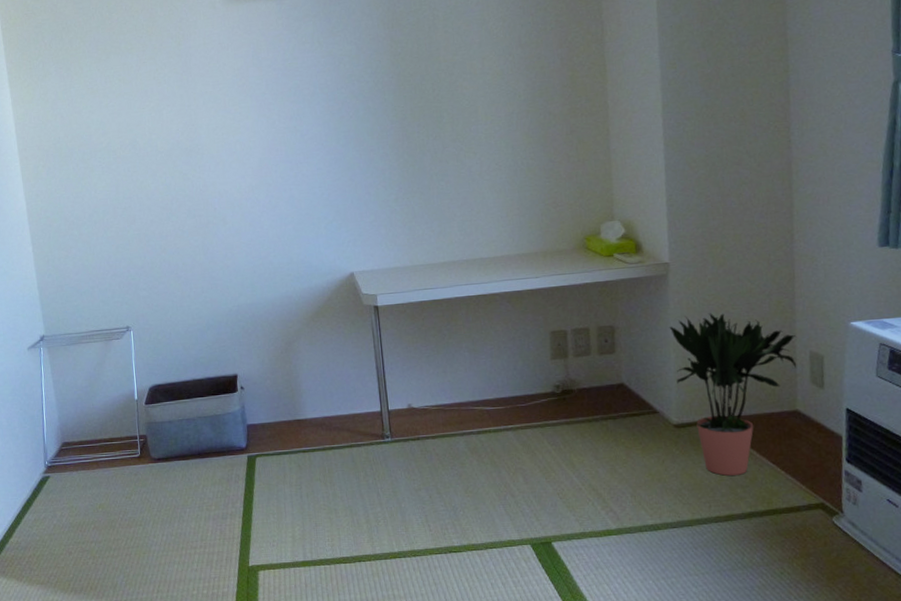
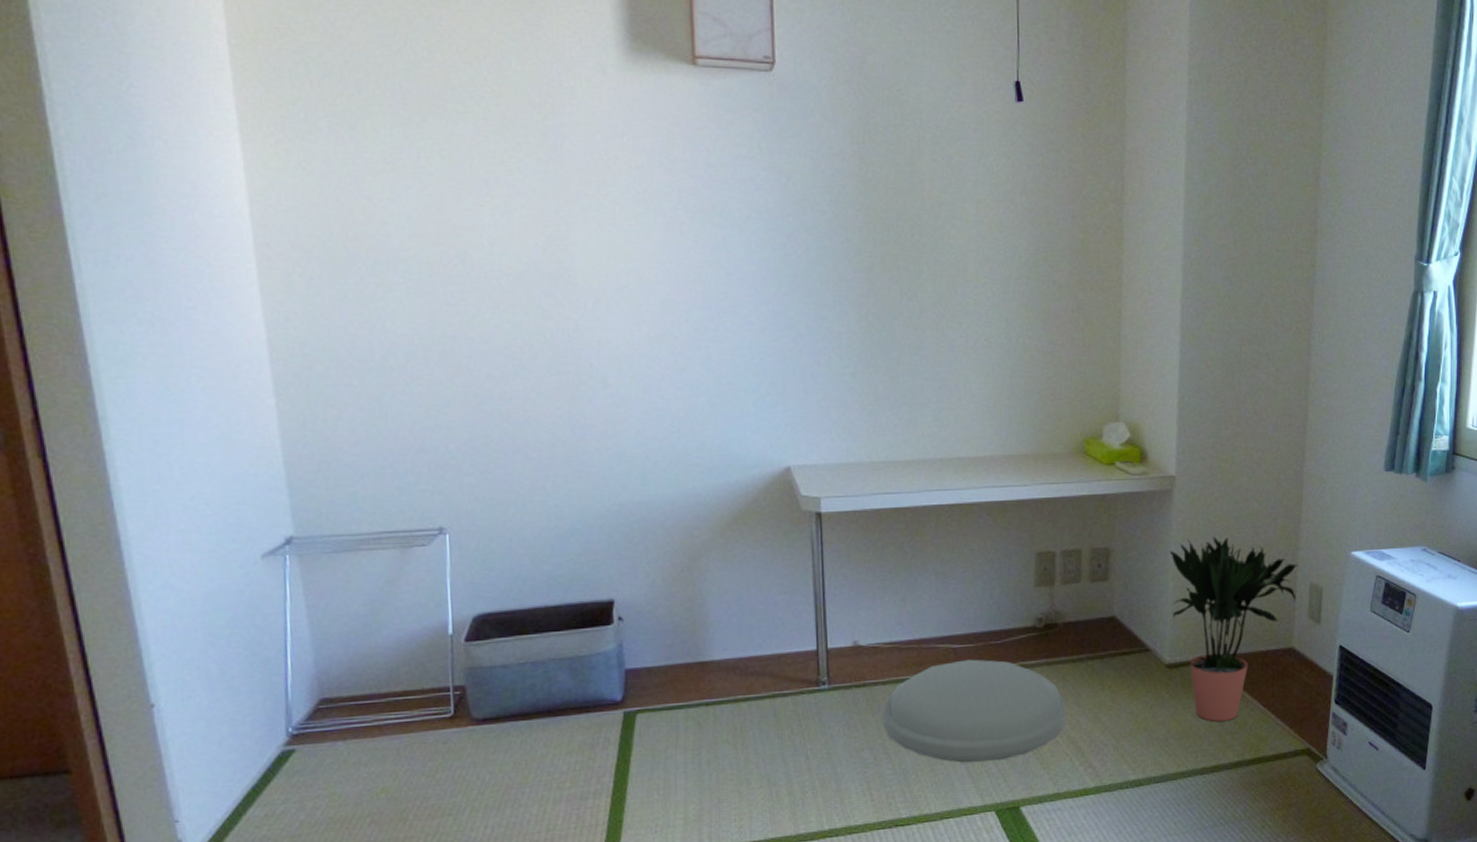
seat cushion: none [434,419,587,503] -> present [882,659,1066,763]

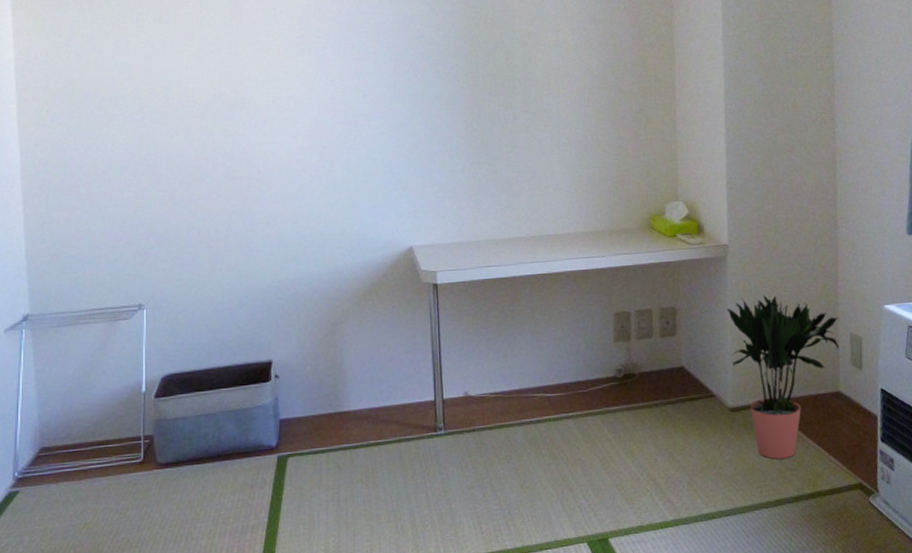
seat cushion: present [882,659,1066,763] -> none [489,406,646,499]

